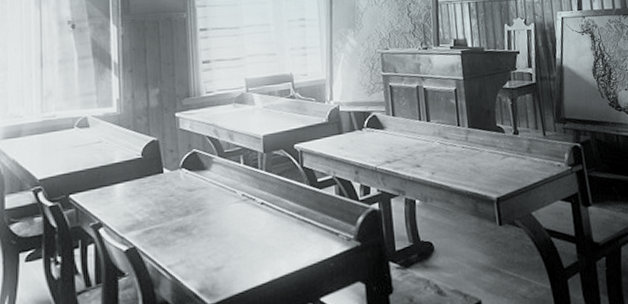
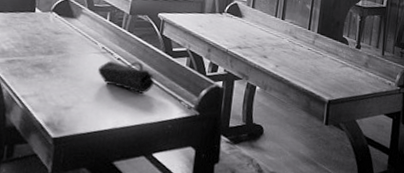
pencil case: none [243,202,305,237] -> present [98,60,154,95]

